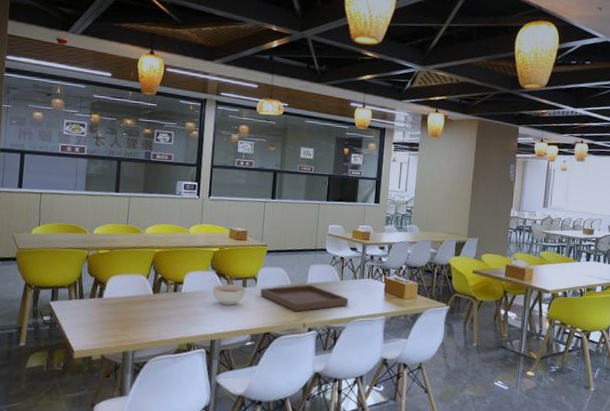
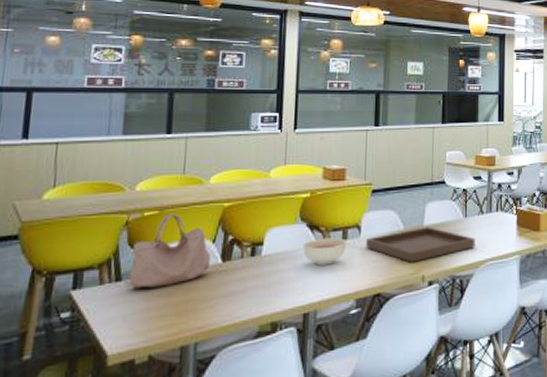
handbag: none [88,253,145,307] -> present [129,214,210,288]

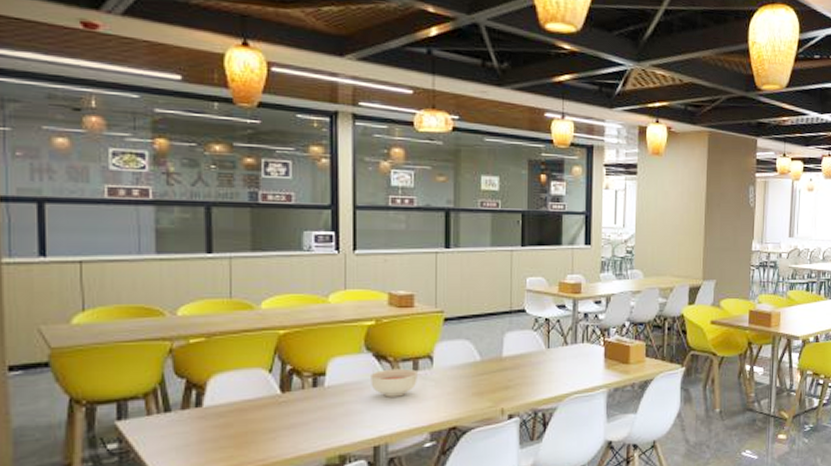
handbag: present [129,214,210,288] -> none [179,341,267,419]
tray: present [366,227,476,263] -> none [439,358,559,395]

